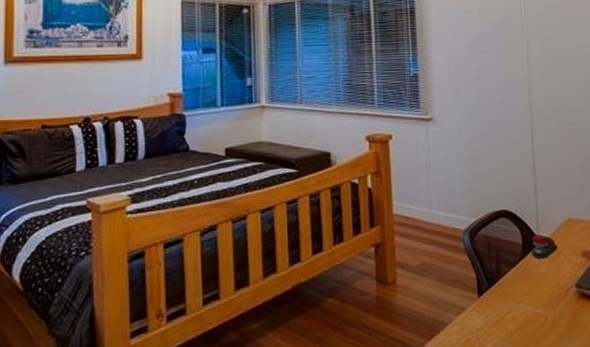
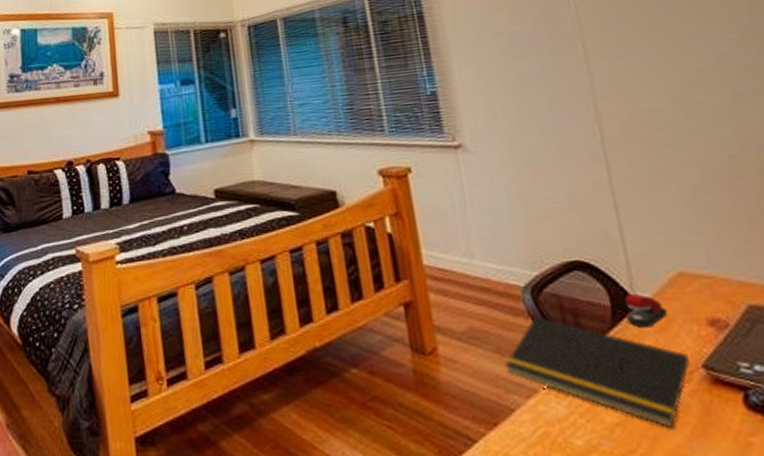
notepad: none [444,253,567,331] -> present [504,317,690,429]

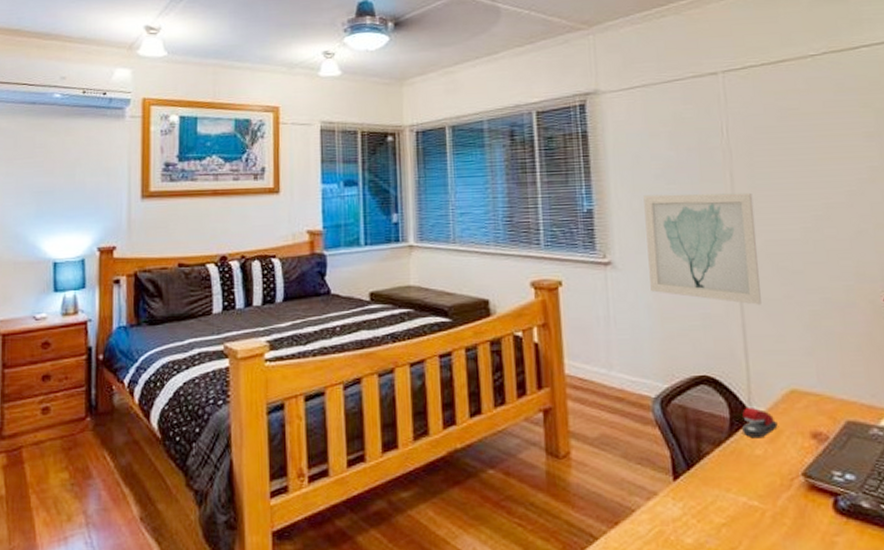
wall art: none [489,62,633,182] -> present [643,192,761,305]
notepad: present [504,317,690,429] -> none [630,426,792,529]

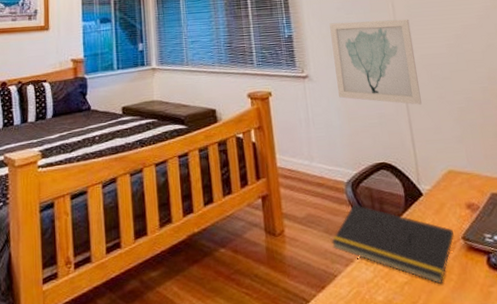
notepad: none [630,426,792,529] -> present [331,205,454,285]
stapler: present [742,406,778,439] -> none [414,185,441,211]

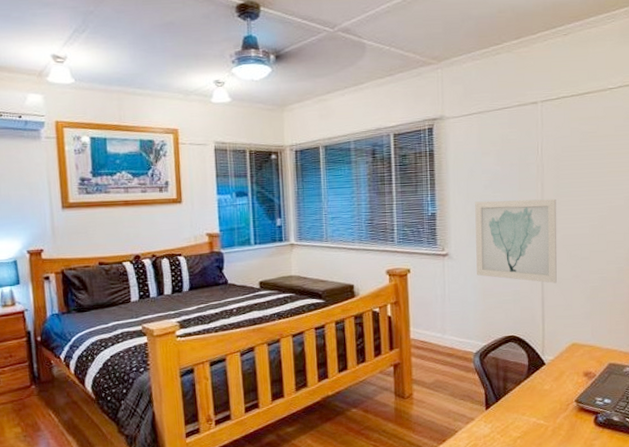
notepad: present [331,205,454,285] -> none [455,372,568,439]

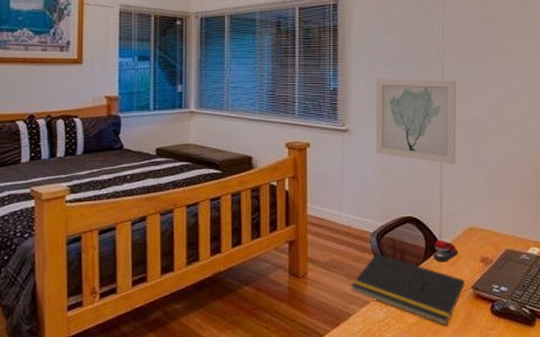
notepad: none [455,372,568,439] -> present [351,254,465,326]
stapler: none [537,356,561,378] -> present [434,239,458,262]

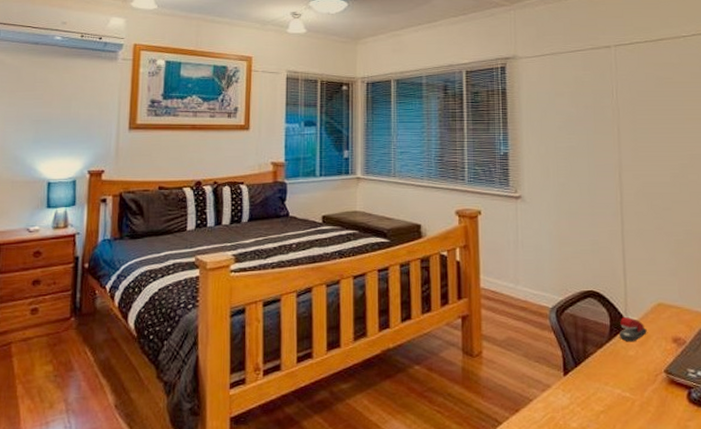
notepad: present [351,254,465,326] -> none [530,331,656,416]
wall art: present [376,79,456,165] -> none [549,143,638,234]

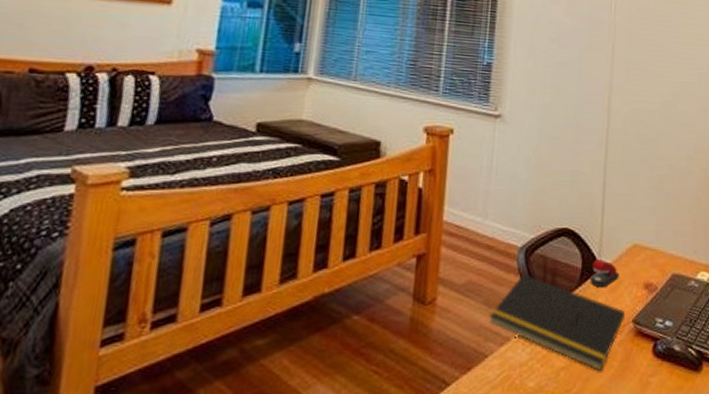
notepad: none [530,331,656,416] -> present [489,275,625,372]

